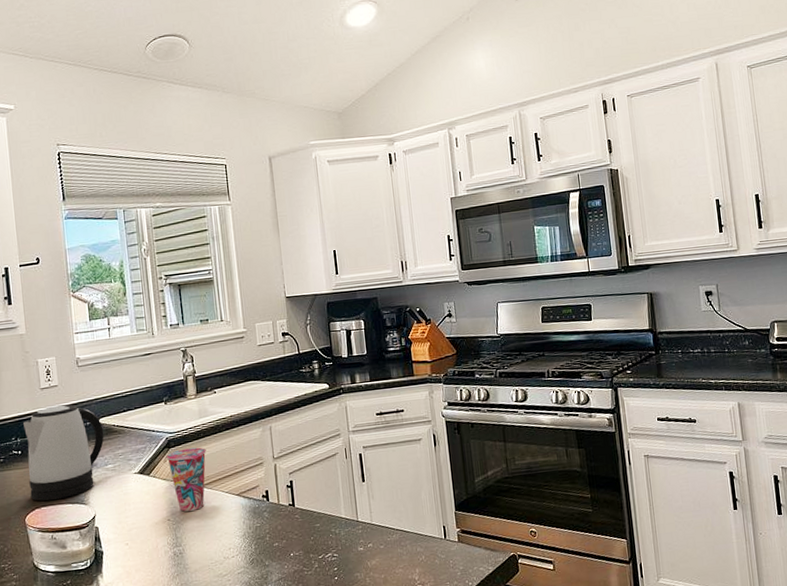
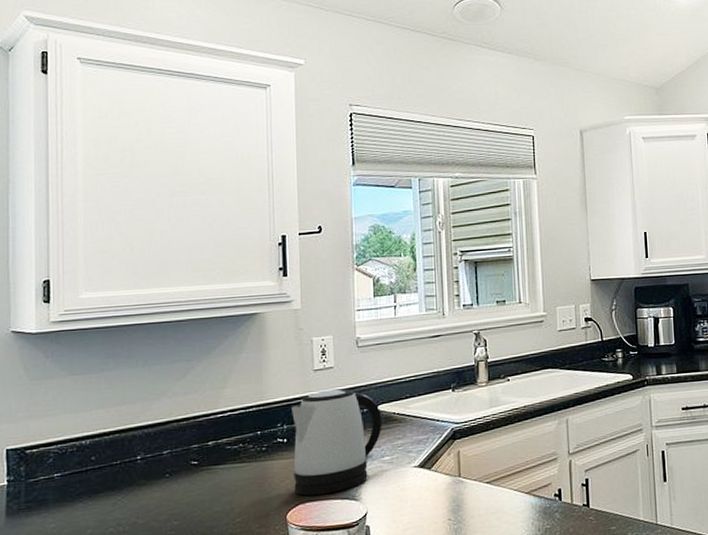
cup: present [166,447,206,512] -> none [450,439,495,511]

